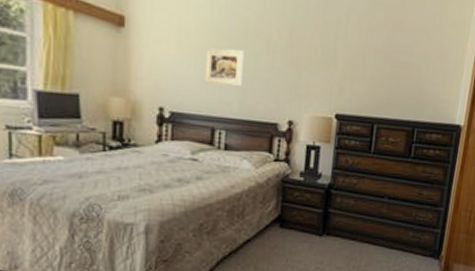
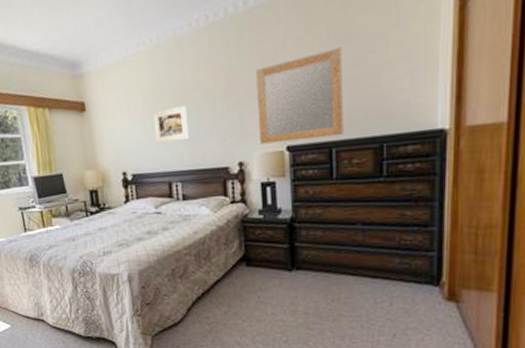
home mirror: none [312,32,395,113] -> present [256,47,344,145]

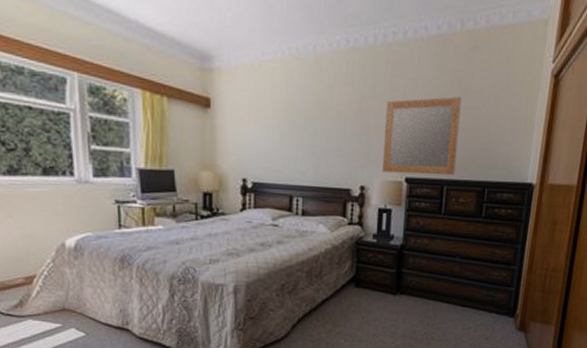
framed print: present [153,106,189,144] -> none [282,122,317,156]

